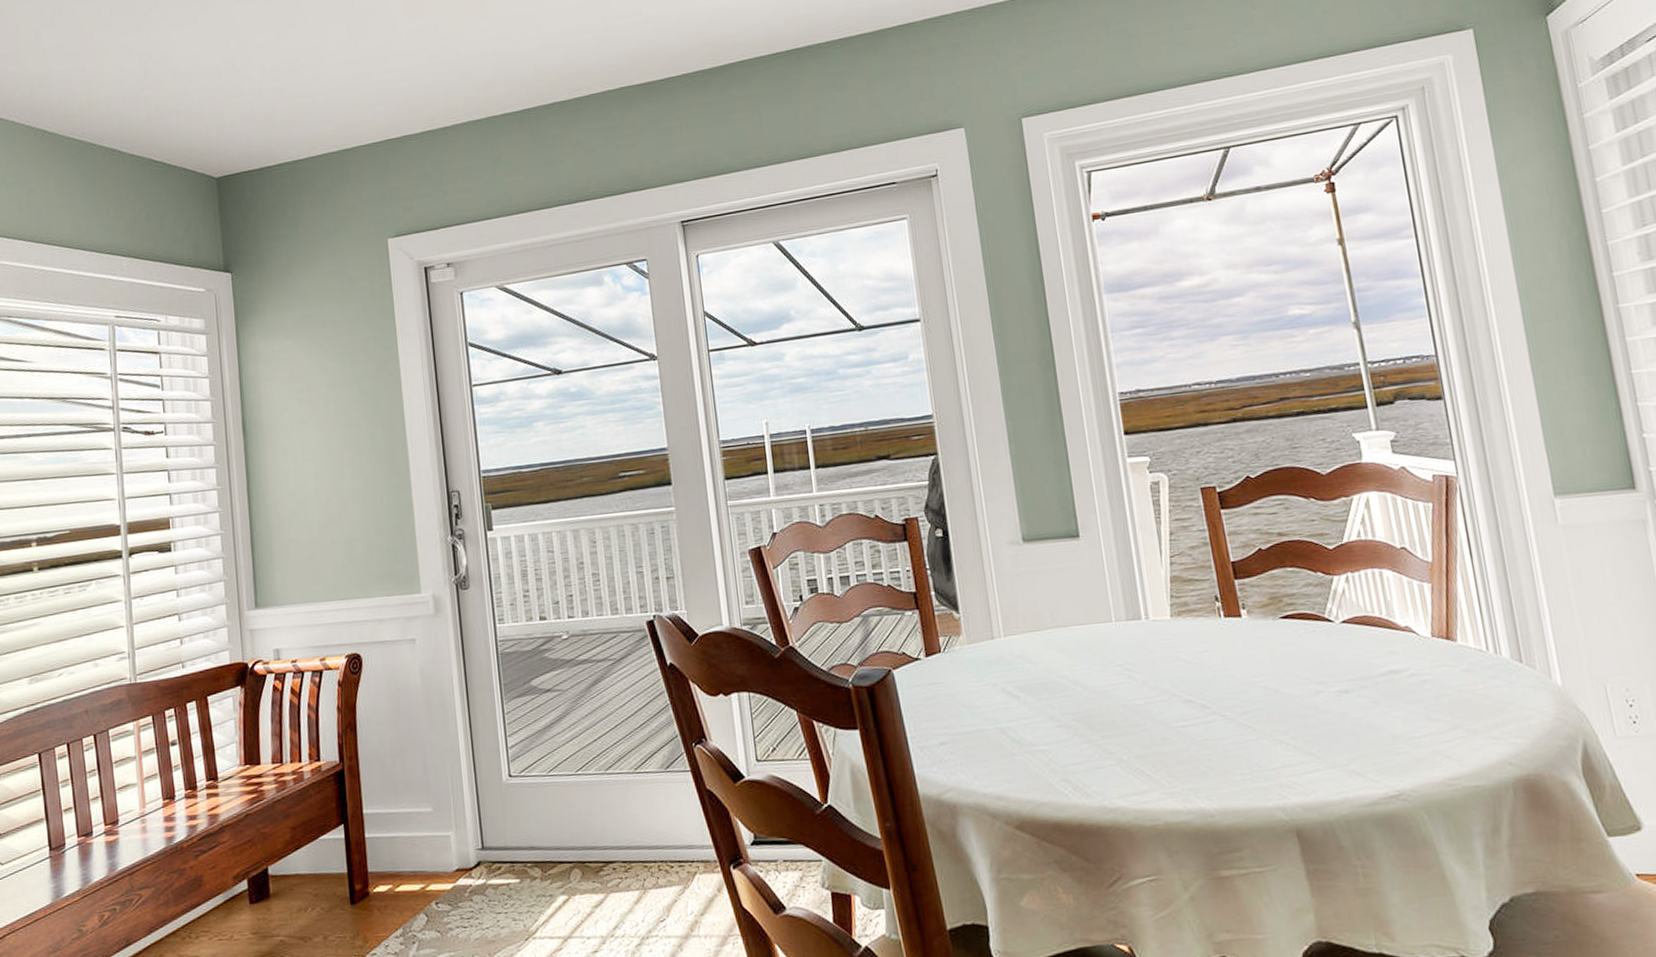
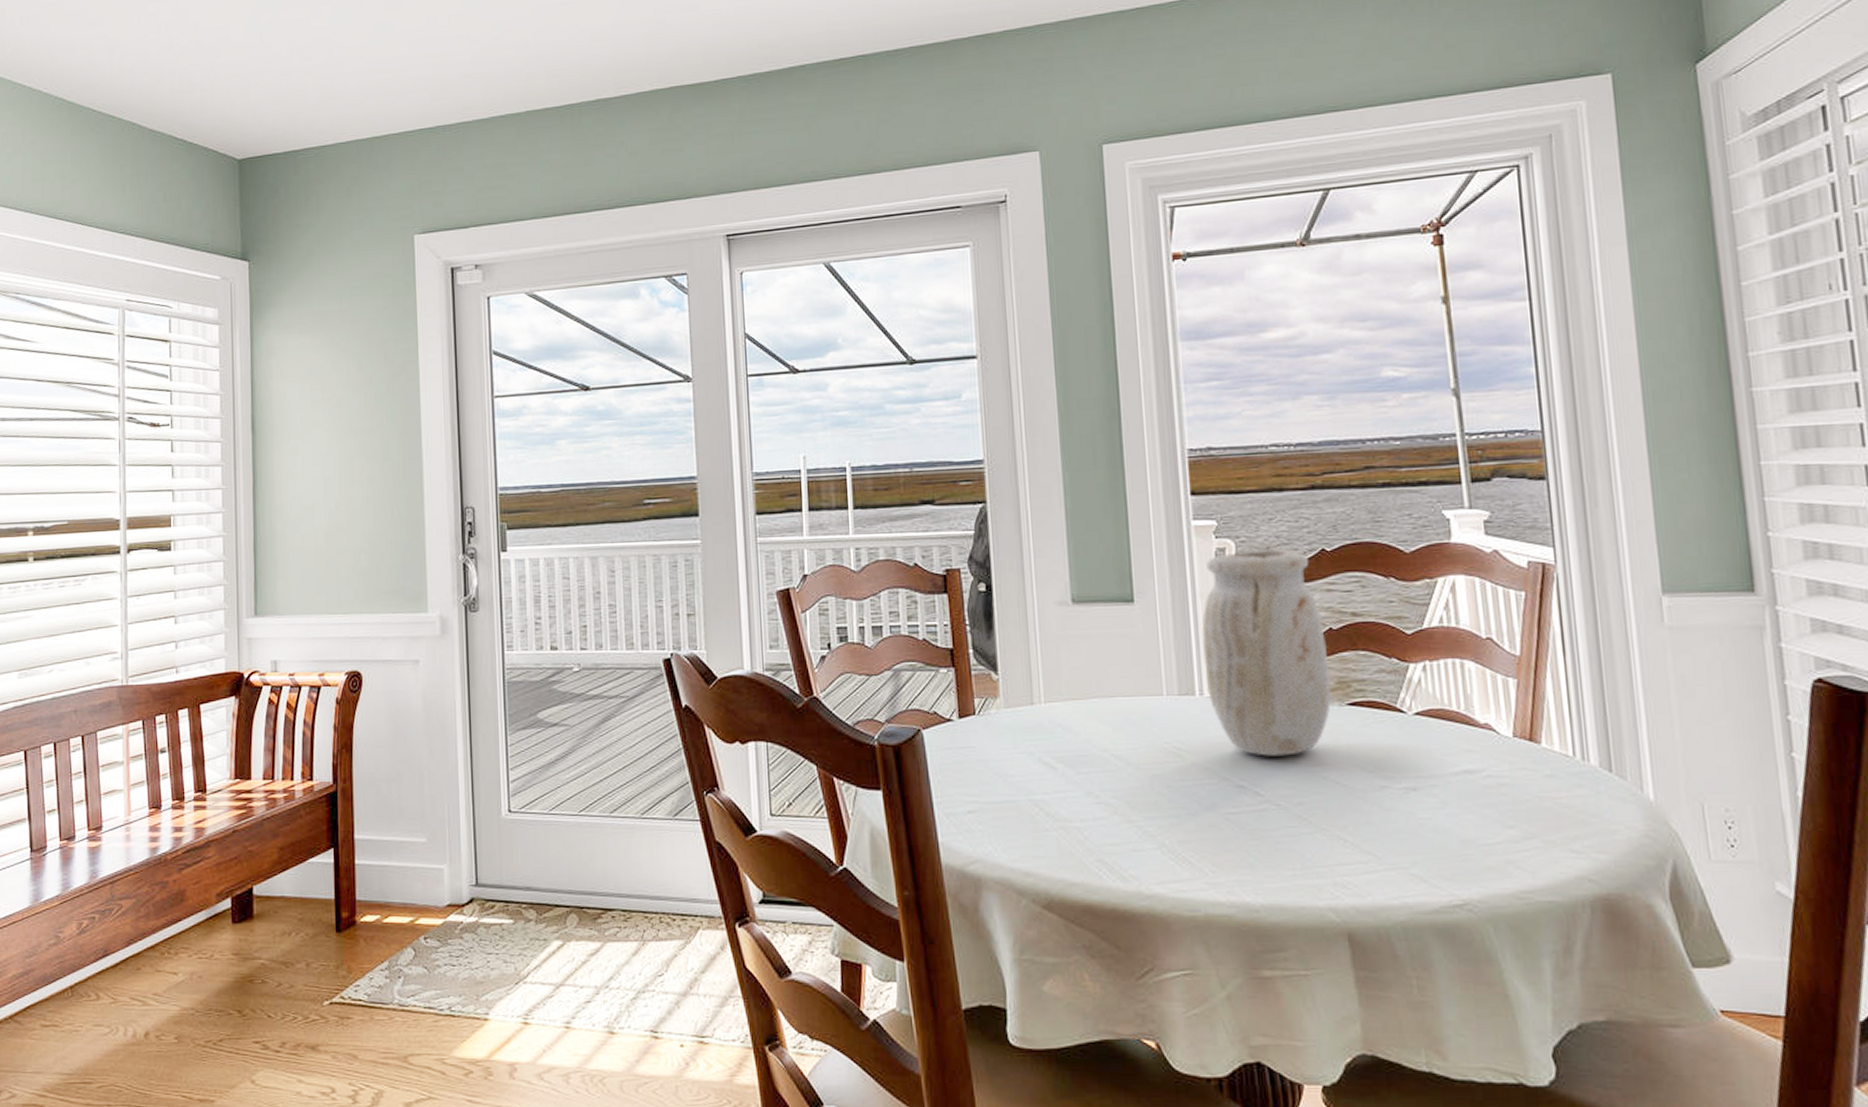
vase: none [1143,478,1266,672] -> present [1201,548,1332,756]

